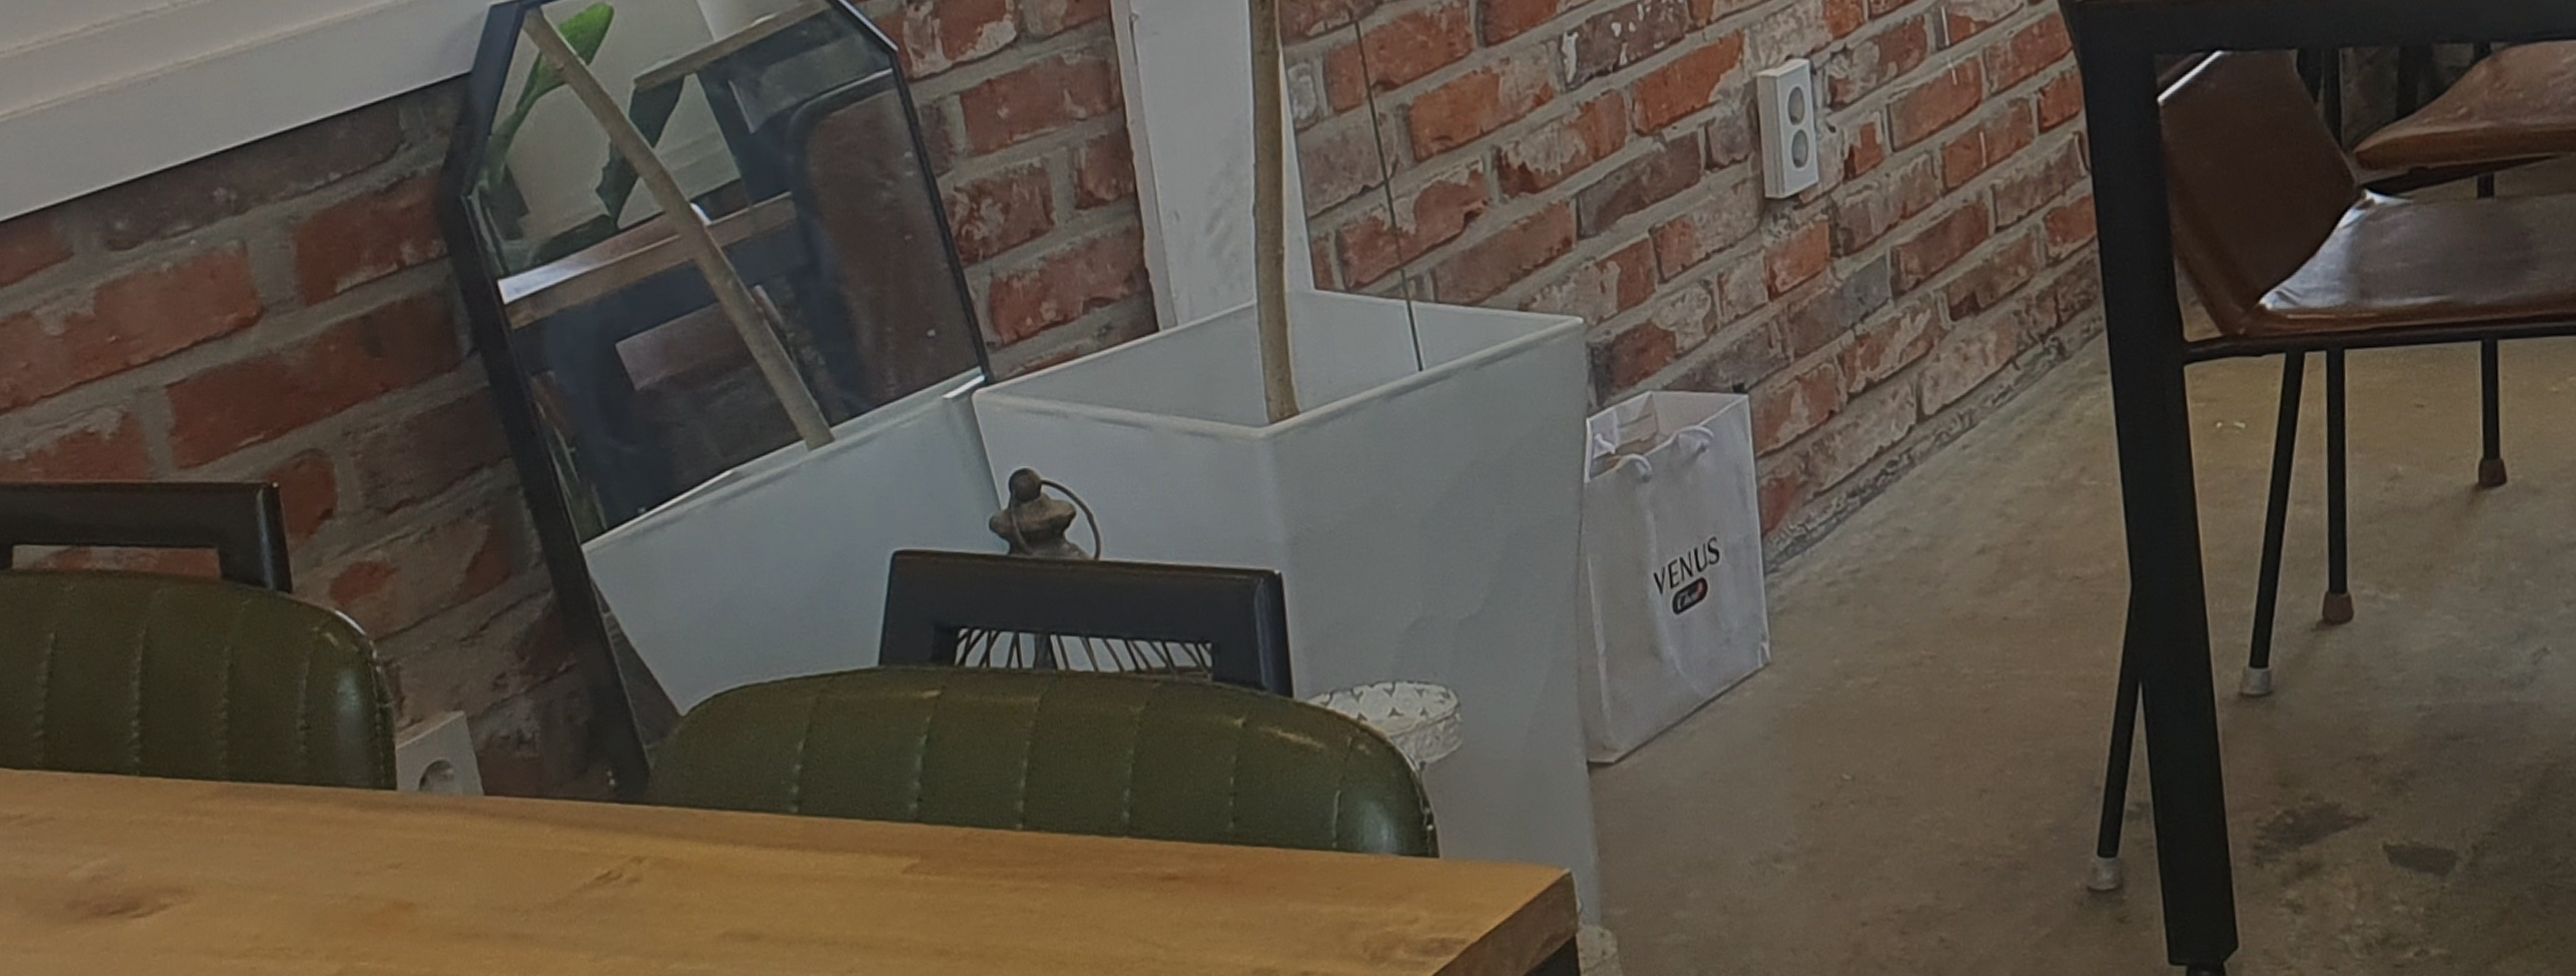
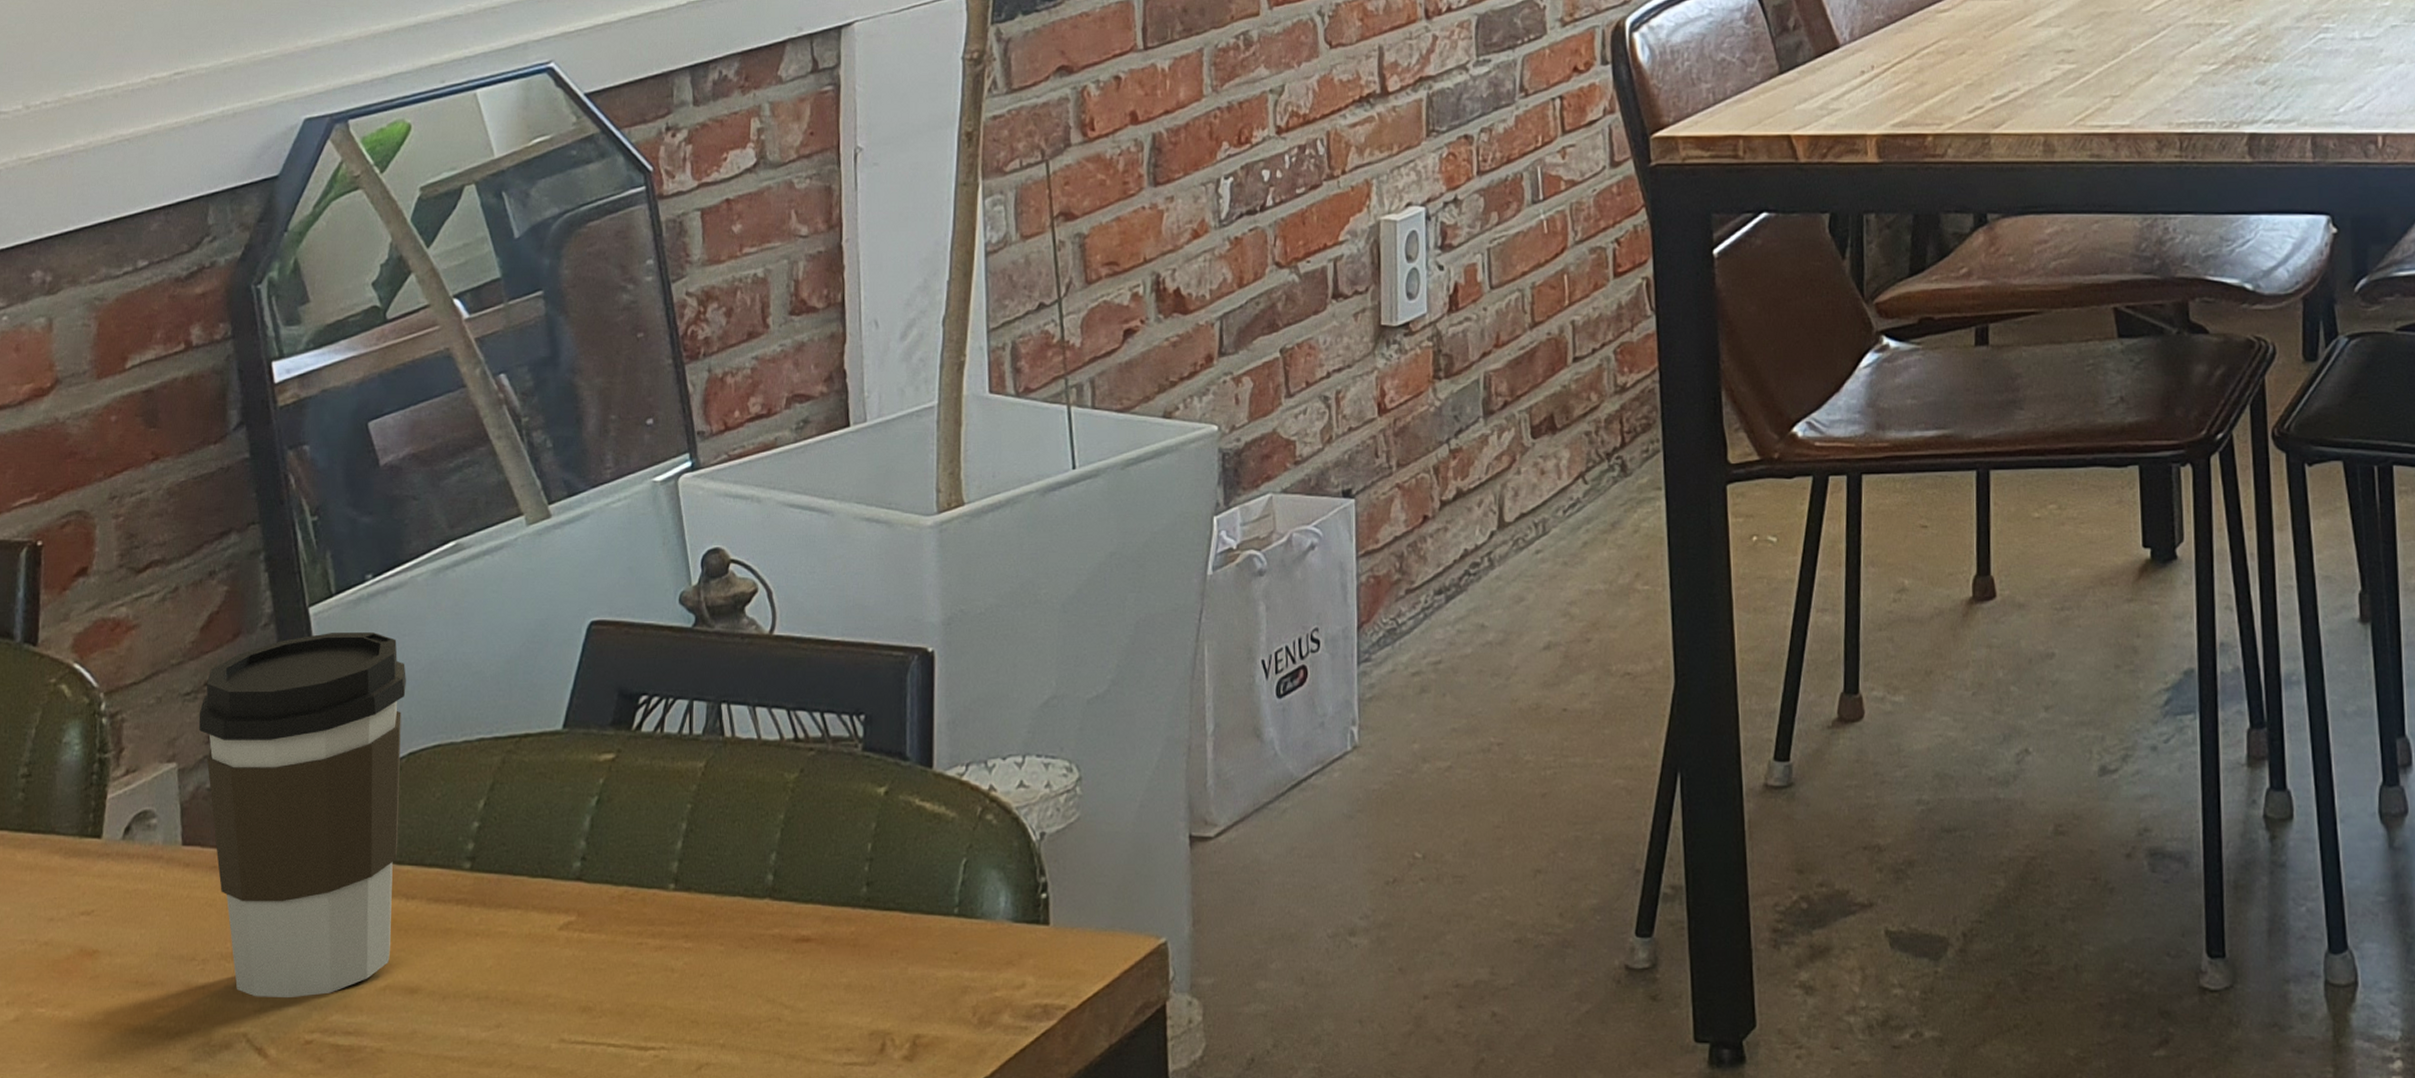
coffee cup: none [479,569,725,948] -> present [199,632,406,999]

